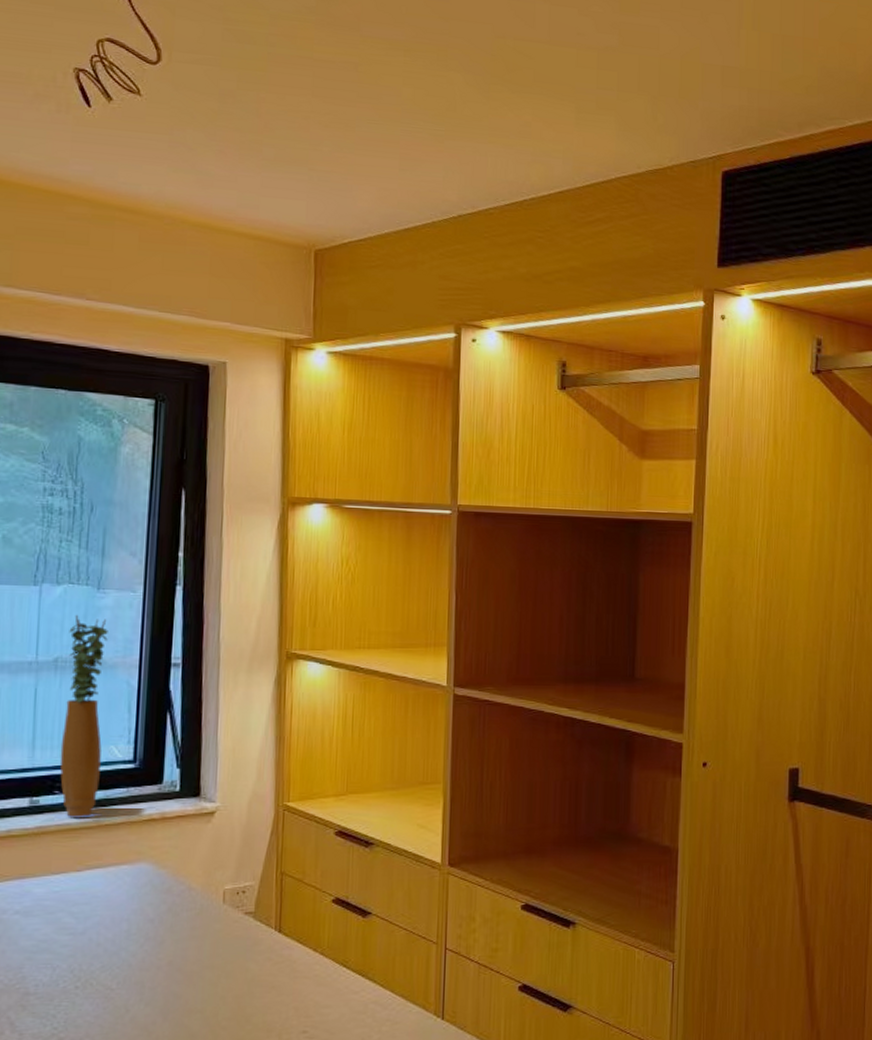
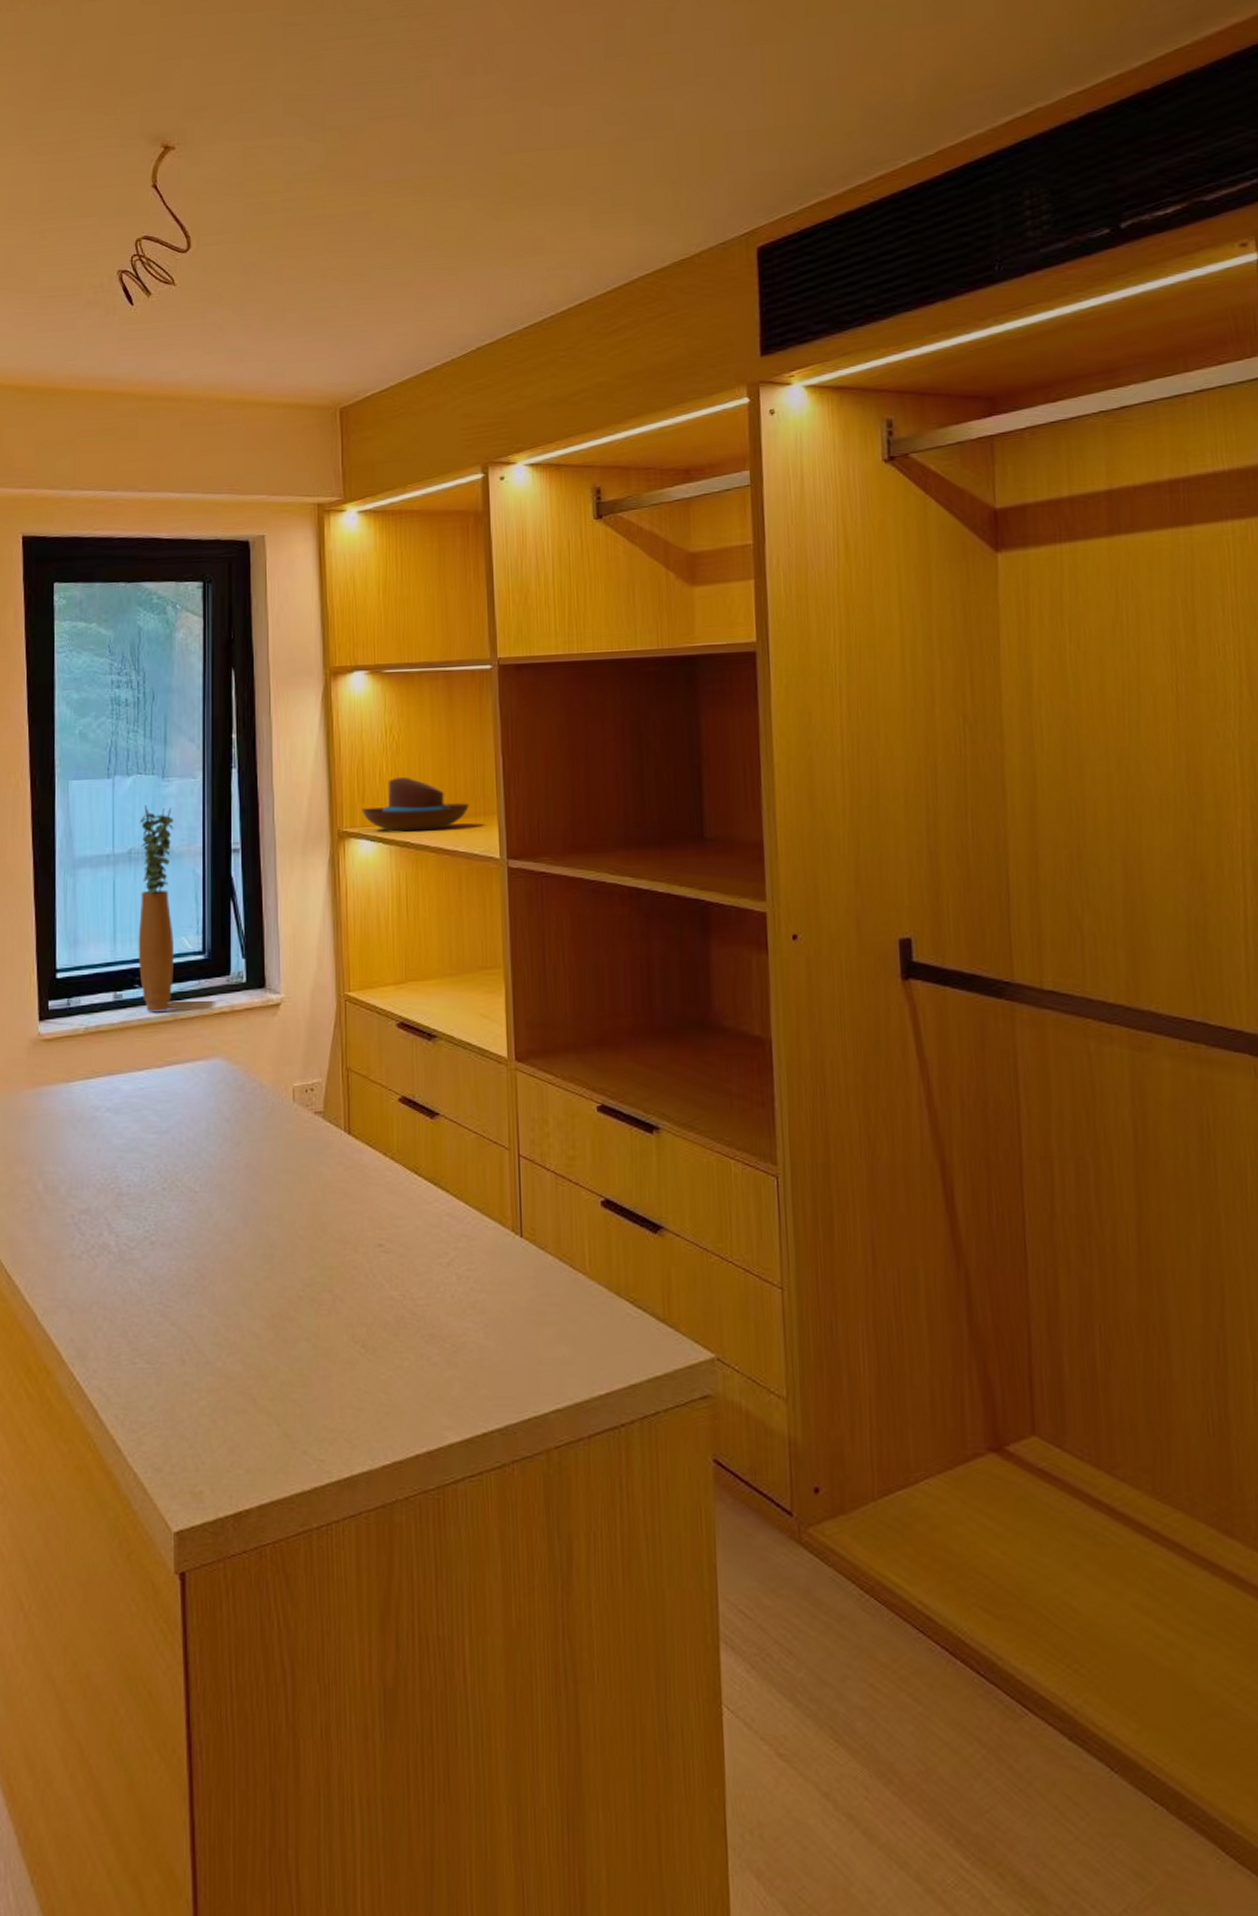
hat: none [312,606,420,657] -> present [361,777,469,832]

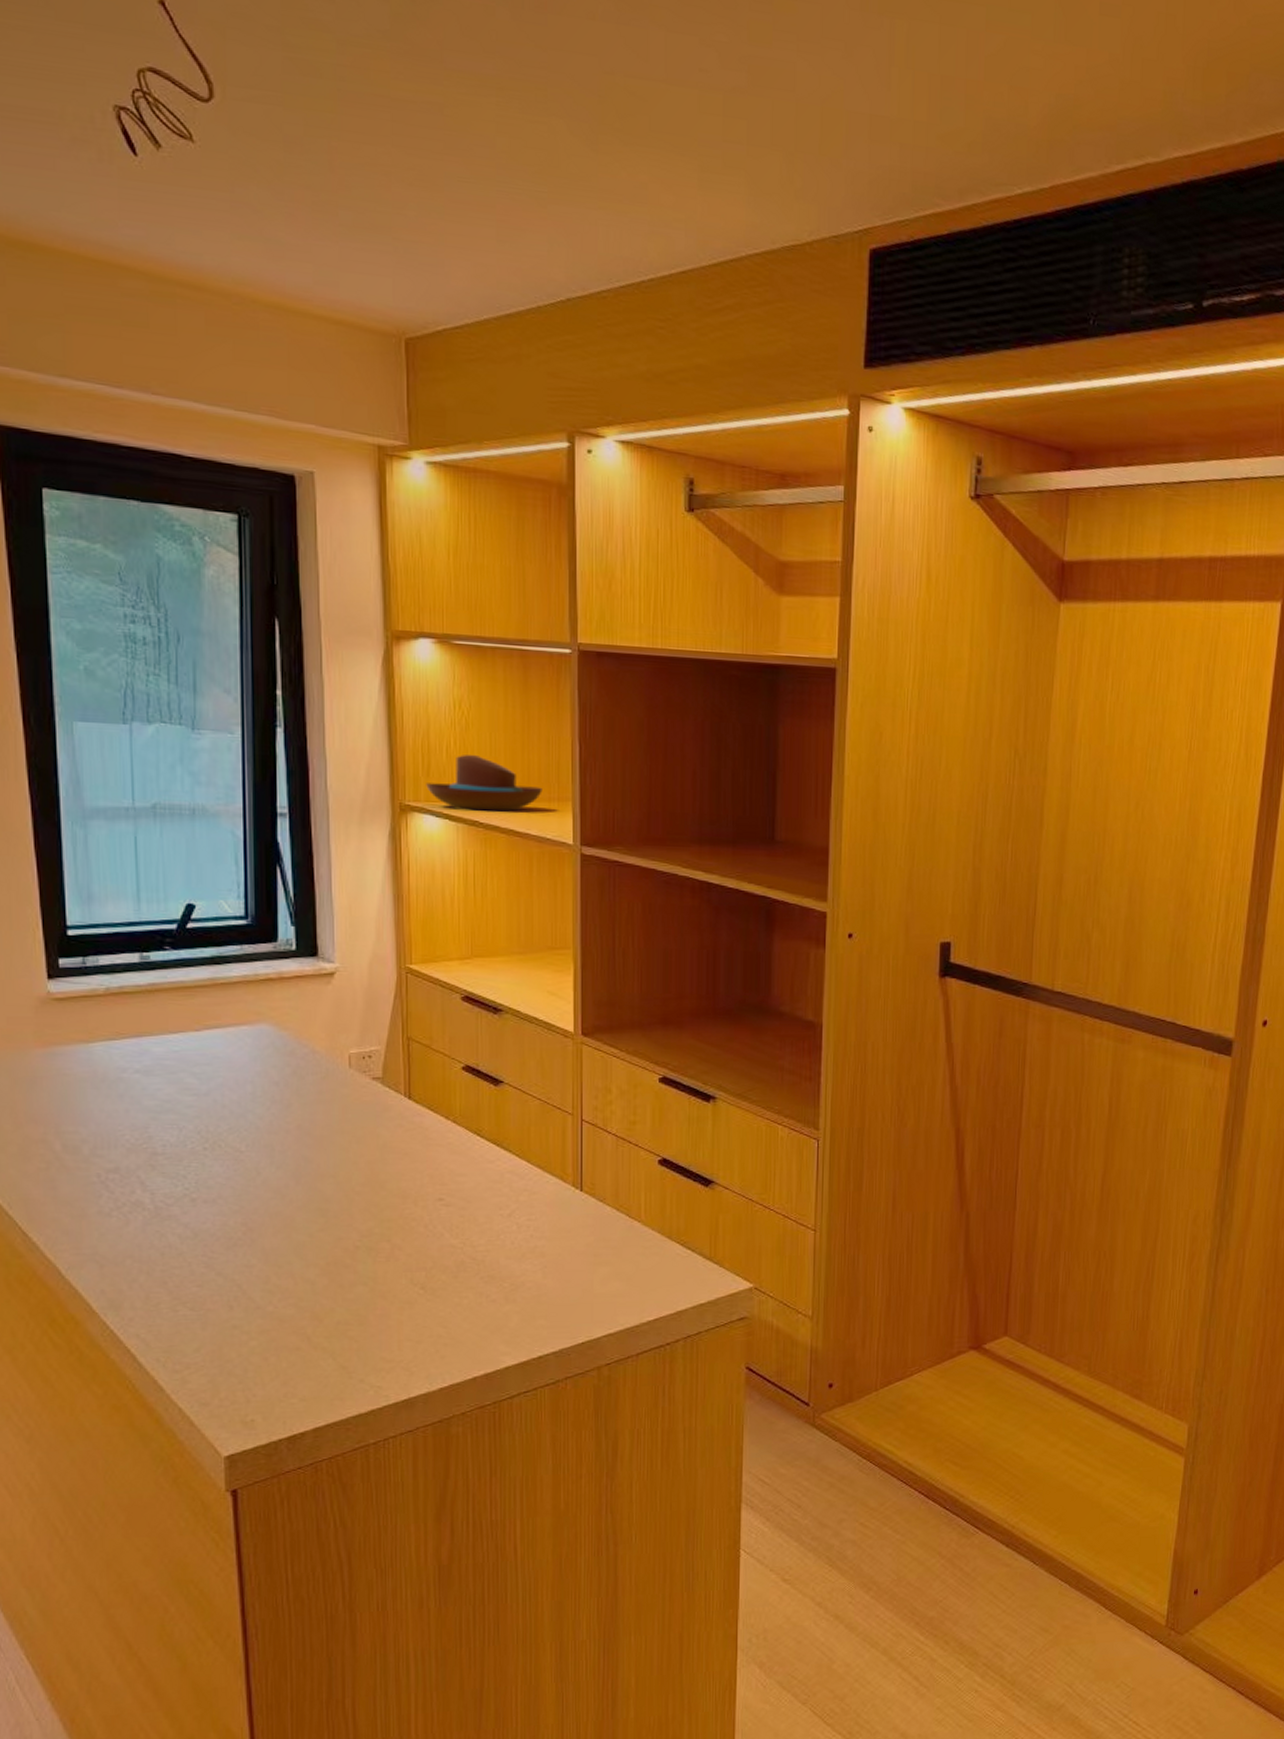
vase: present [138,804,174,1011] -> none [165,756,211,975]

